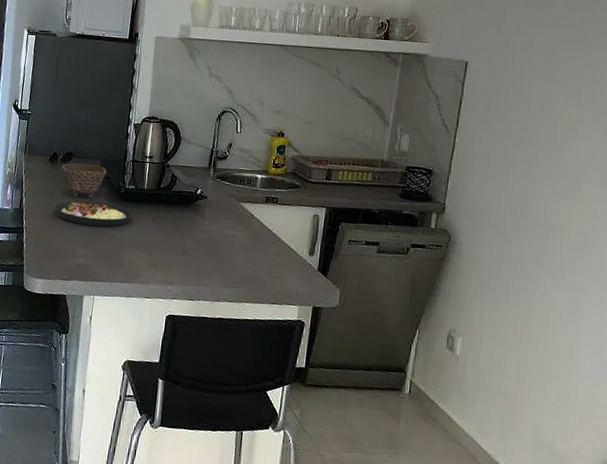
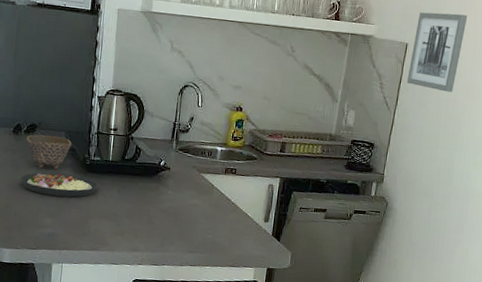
wall art: none [468,27,537,113] -> present [406,12,468,93]

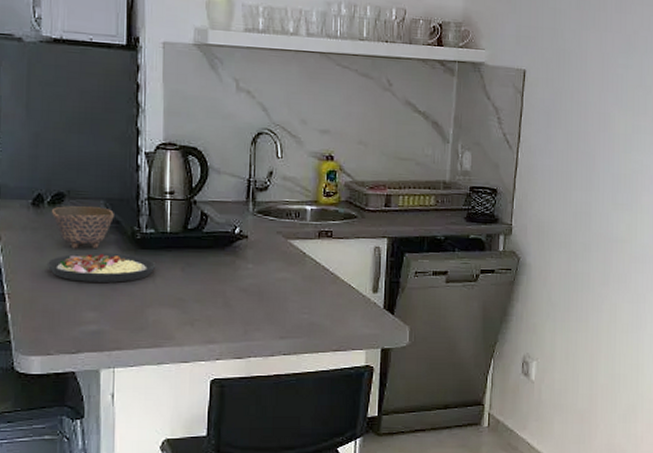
wall art: present [406,12,468,93] -> none [528,33,591,125]

